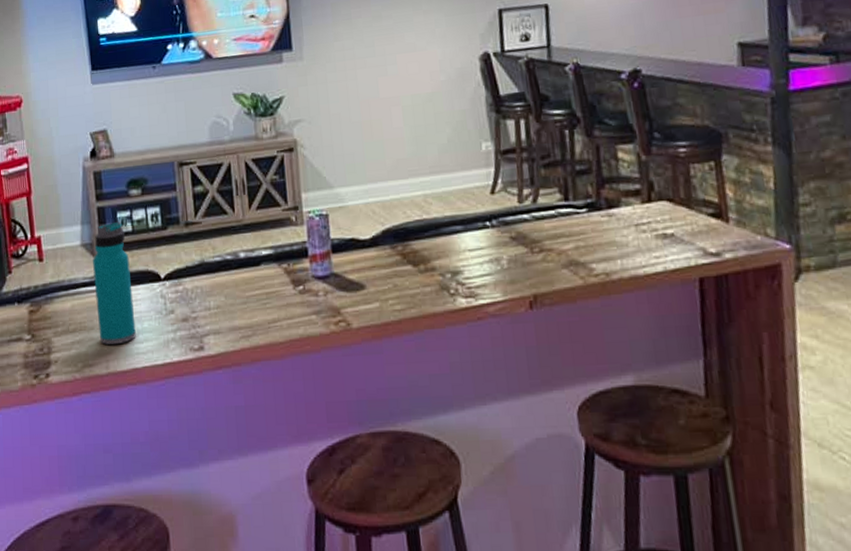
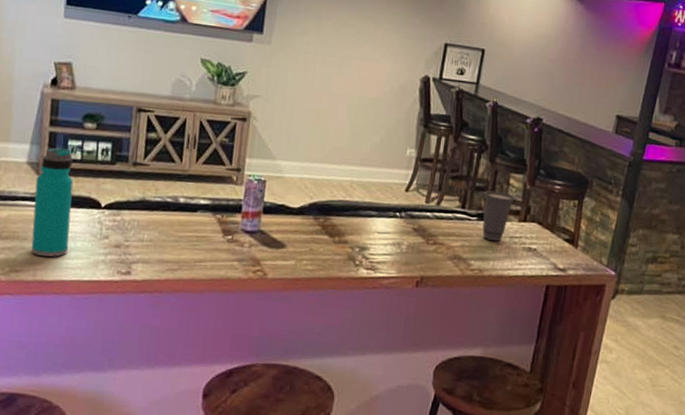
cup: none [587,170,632,235] -> present [482,190,517,242]

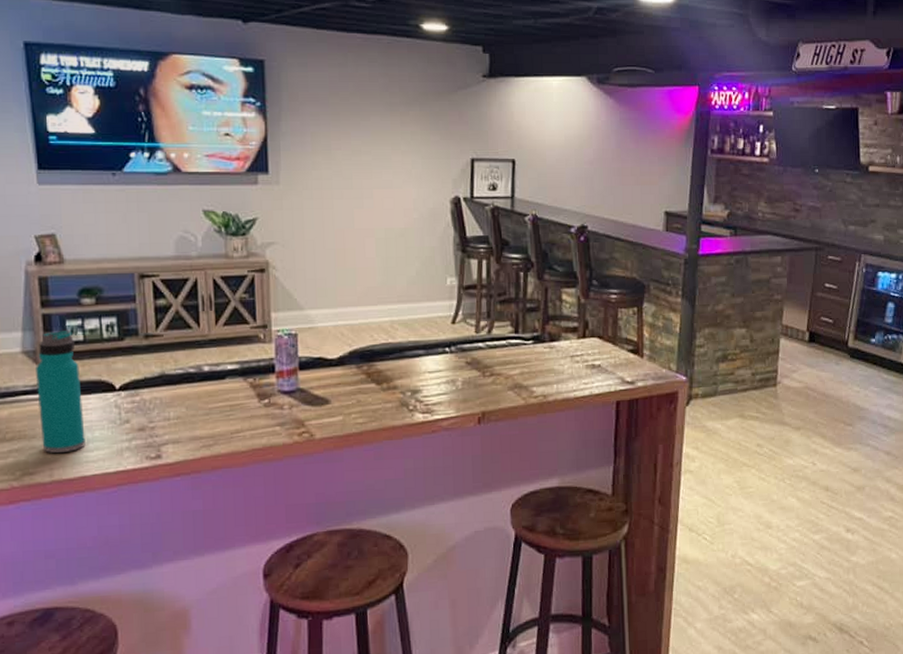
cup: present [482,190,517,242] -> none [535,309,572,364]

